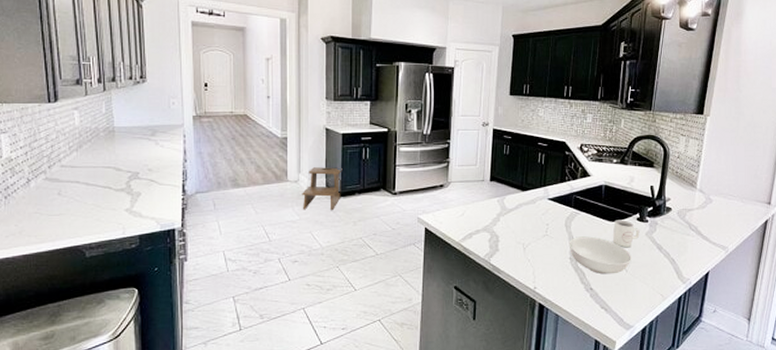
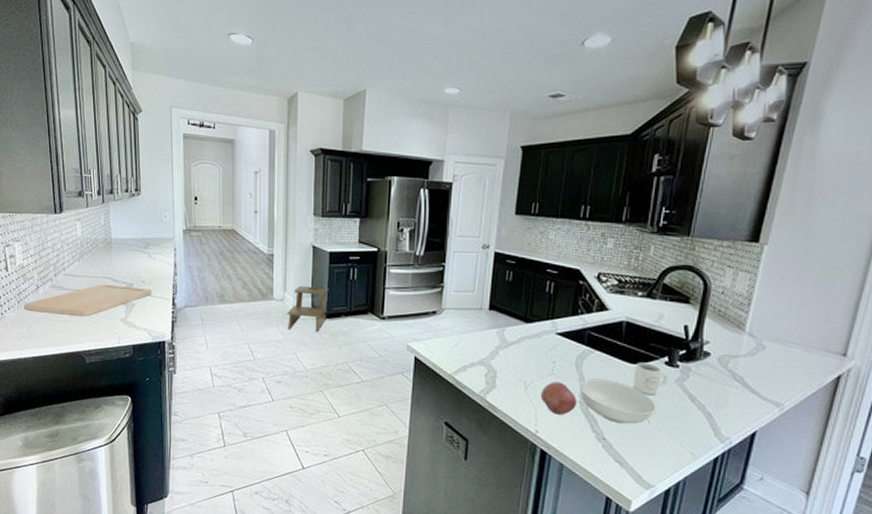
cutting board: none [13,174,160,209] -> present [25,284,152,317]
fruit: none [537,242,567,271] -> present [540,382,577,415]

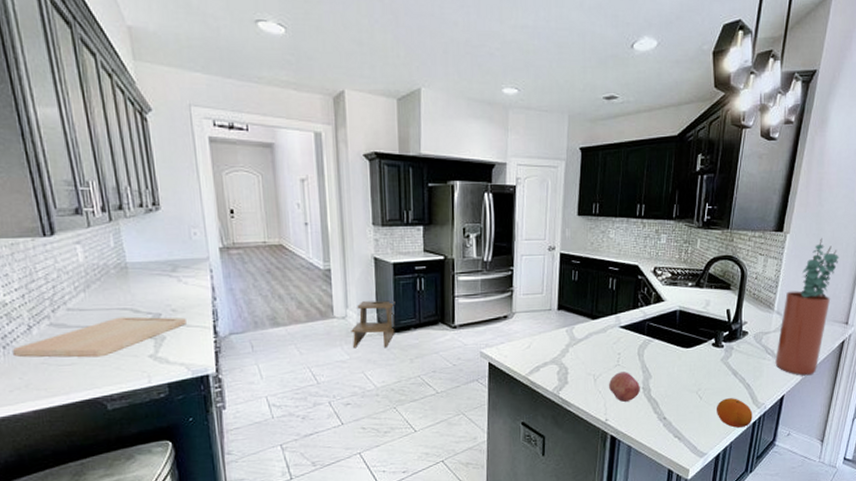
bowl: present [578,378,656,425] -> none [641,364,706,403]
mug: present [632,362,668,396] -> none [686,345,715,375]
fruit: none [667,426,714,462] -> present [716,398,753,428]
vase: none [745,252,835,413] -> present [775,238,839,376]

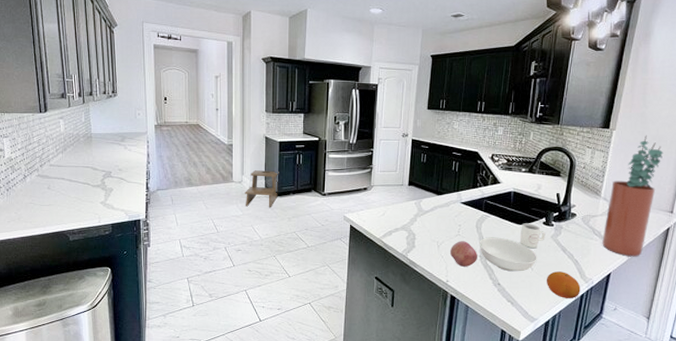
cutting board: present [13,316,186,358] -> none [13,173,128,201]
bowl: none [641,364,706,403] -> present [479,237,537,272]
mug: none [686,345,715,375] -> present [519,223,546,249]

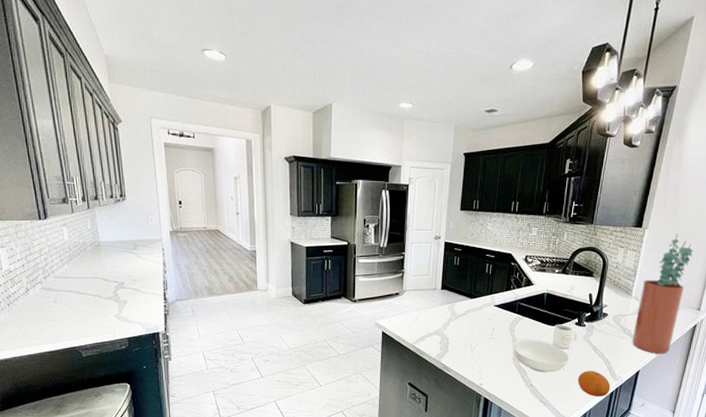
step stool: present [245,170,279,207] -> none [271,277,307,316]
fruit: present [449,241,477,267] -> none [483,344,511,369]

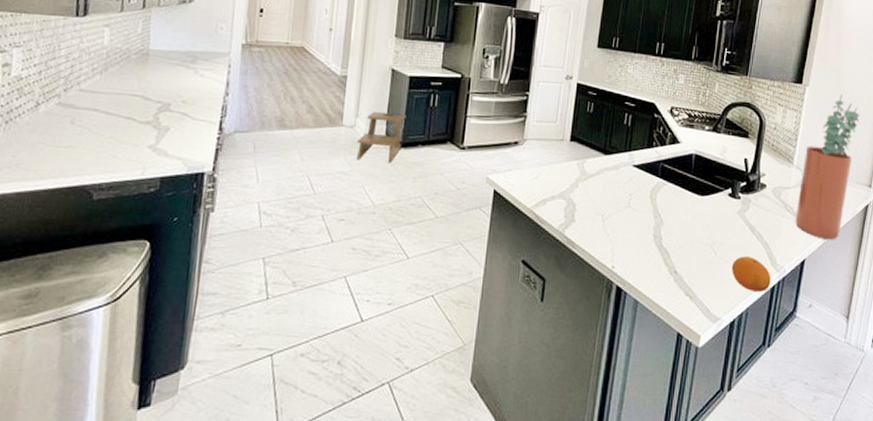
step stool: none [271,277,307,316] -> present [357,112,406,162]
bowl: present [512,339,569,373] -> none [653,210,721,257]
mug: present [552,324,578,349] -> none [701,194,731,227]

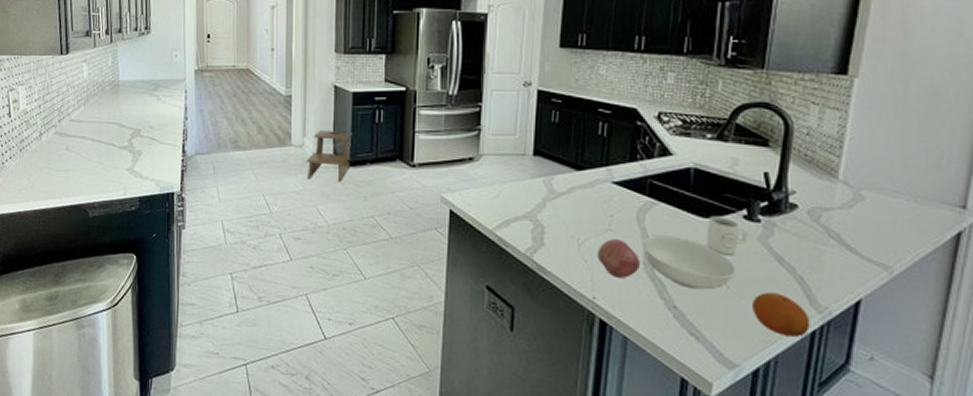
fruit: none [617,215,651,249] -> present [596,239,640,278]
bowl: none [653,210,721,257] -> present [641,234,736,290]
mug: none [701,194,731,227] -> present [706,216,748,256]
vase: present [795,94,860,240] -> none [843,86,944,277]

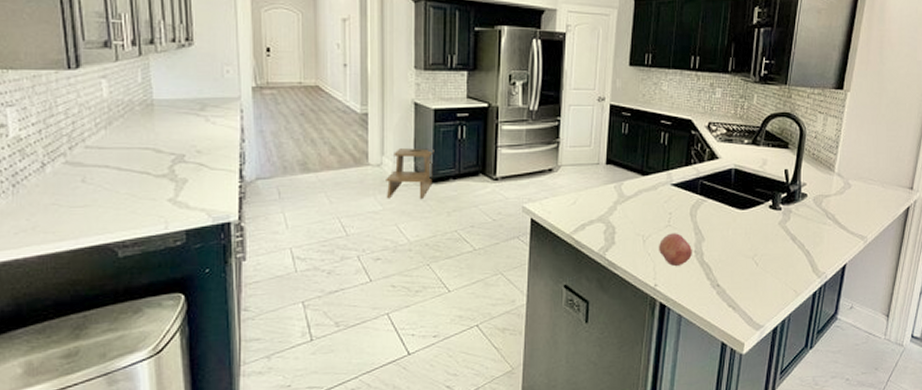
bowl: present [641,234,736,290] -> none [693,226,763,269]
mug: present [706,216,748,256] -> none [742,207,772,239]
fruit: present [751,292,810,337] -> none [773,265,813,298]

